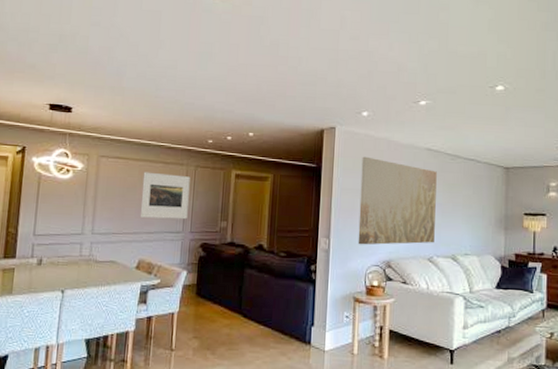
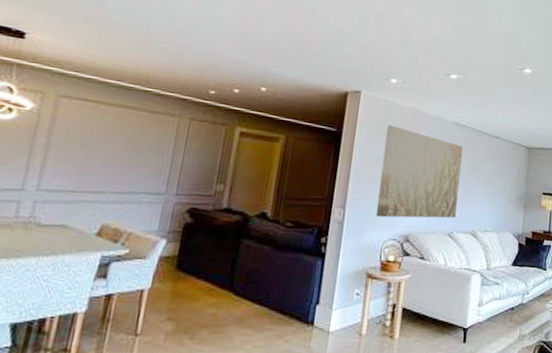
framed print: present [140,172,190,220] -> none [109,120,183,180]

